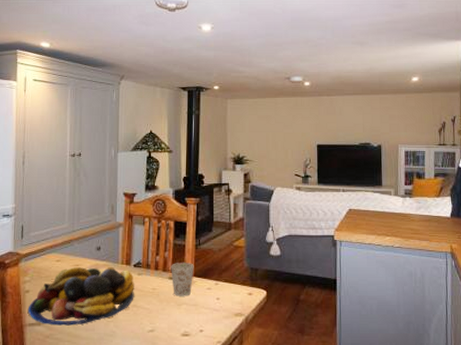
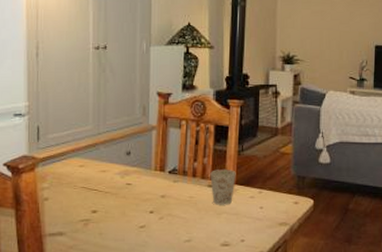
fruit bowl: present [27,266,134,326] -> none [47,172,169,236]

